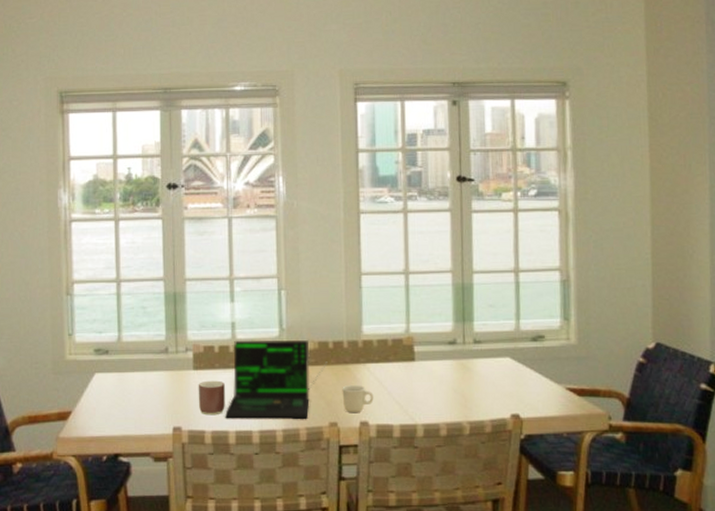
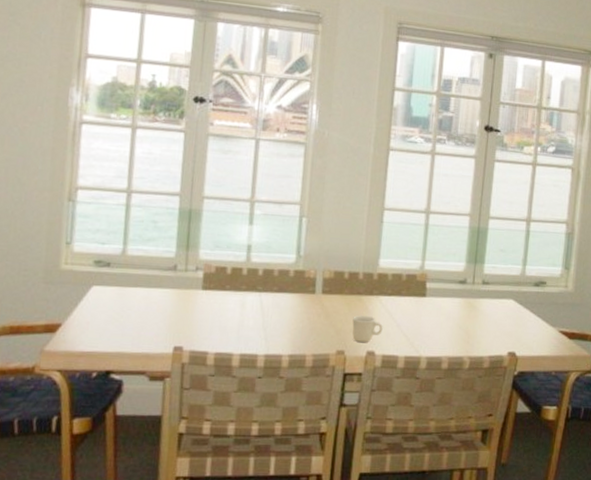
mug: present [198,380,225,416] -> none [203,301,234,337]
laptop: present [225,340,328,420] -> none [231,263,341,347]

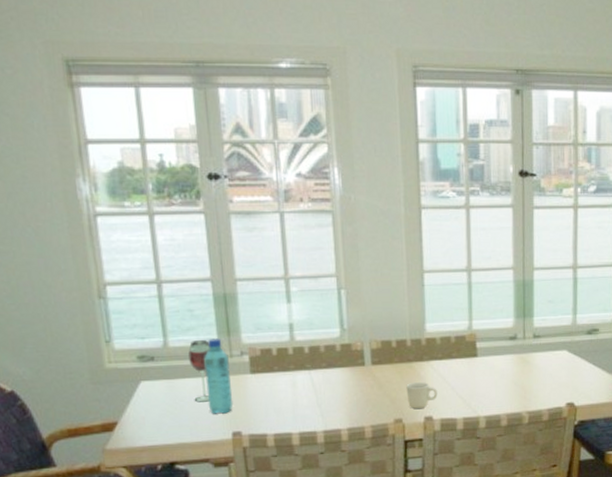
wineglass: none [143,251,167,313] -> present [187,340,210,402]
water bottle: none [154,251,183,327] -> present [204,338,233,414]

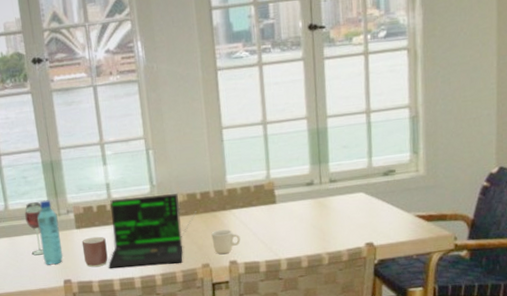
mug: none [256,383,287,419] -> present [81,236,108,268]
laptop: none [287,340,391,421] -> present [108,194,197,269]

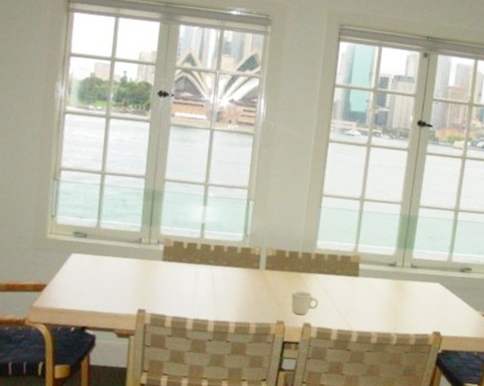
wineglass: present [24,202,43,256] -> none [113,226,134,280]
water bottle: present [37,200,63,265] -> none [122,226,147,292]
mug: present [81,236,108,268] -> none [163,272,189,303]
laptop: present [108,194,197,269] -> none [186,239,283,316]

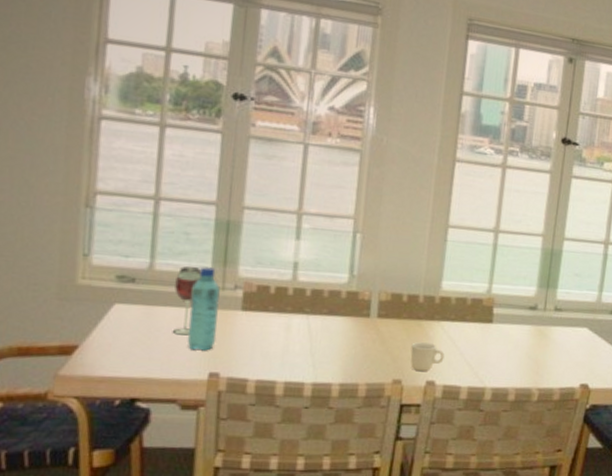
wineglass: none [113,226,134,280] -> present [173,266,202,336]
water bottle: none [122,226,147,292] -> present [187,267,220,351]

